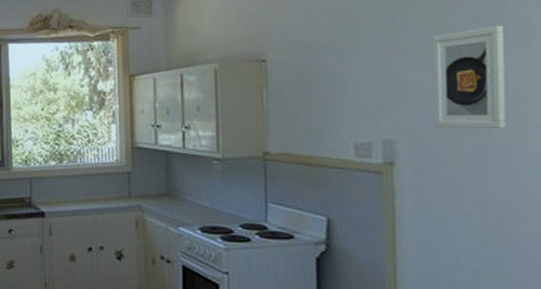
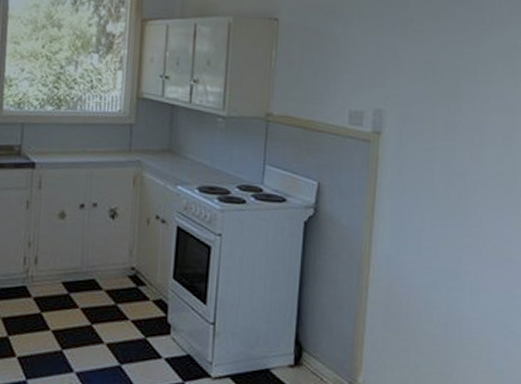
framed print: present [432,25,507,129] -> none [418,10,482,108]

